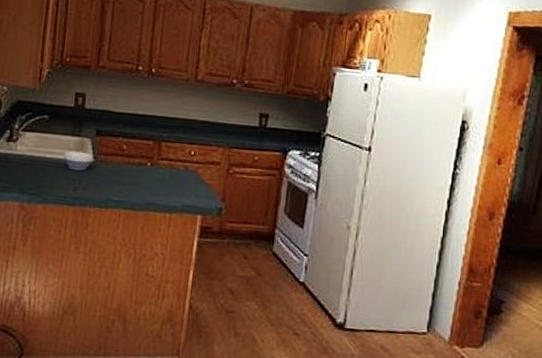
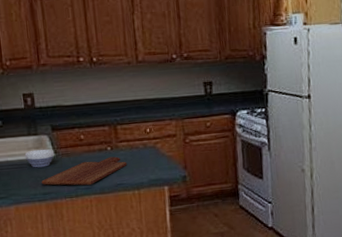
cutting board: none [74,172,164,199] -> present [41,156,128,186]

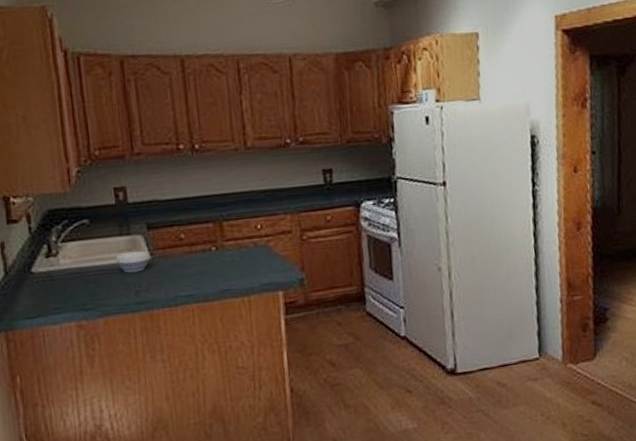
cutting board: present [41,156,128,186] -> none [134,257,235,293]

